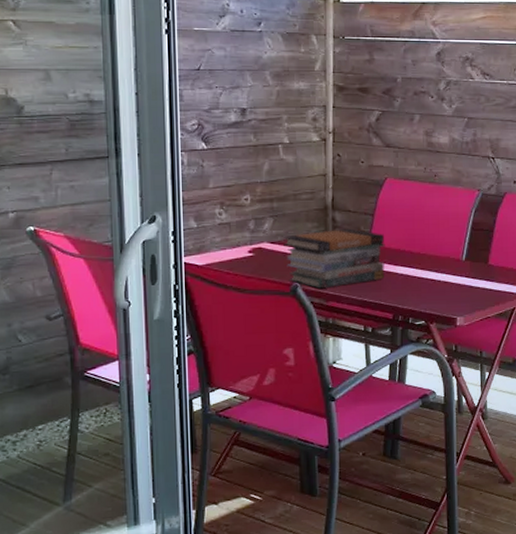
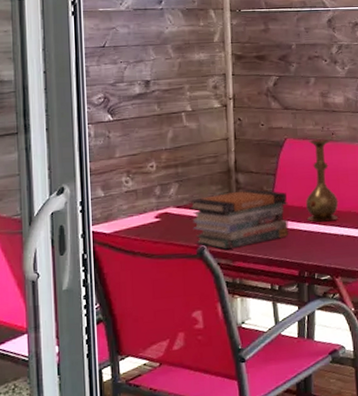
vase: none [403,180,438,266] -> present [305,139,339,222]

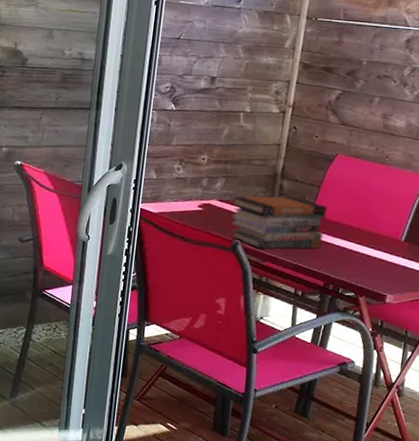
vase: present [305,139,339,222] -> none [343,159,383,242]

